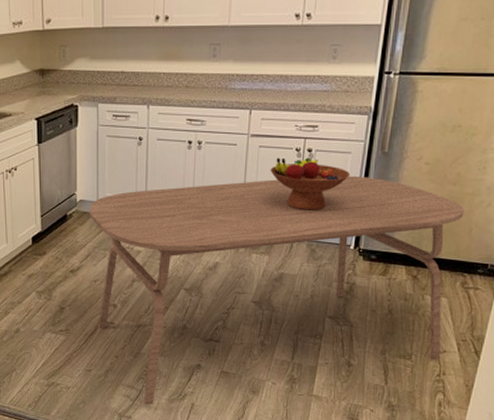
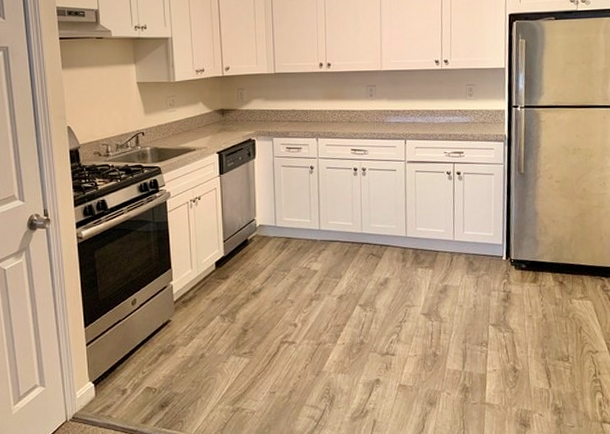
dining table: present [89,175,464,405] -> none [268,194,594,425]
fruit bowl: present [270,157,350,210] -> none [427,179,495,227]

